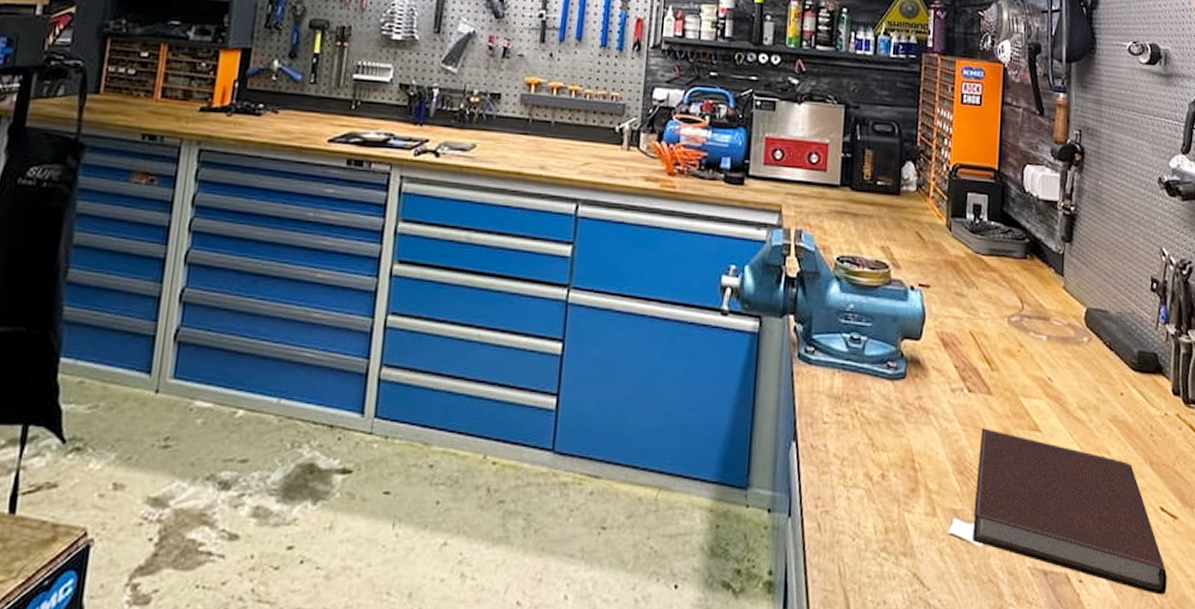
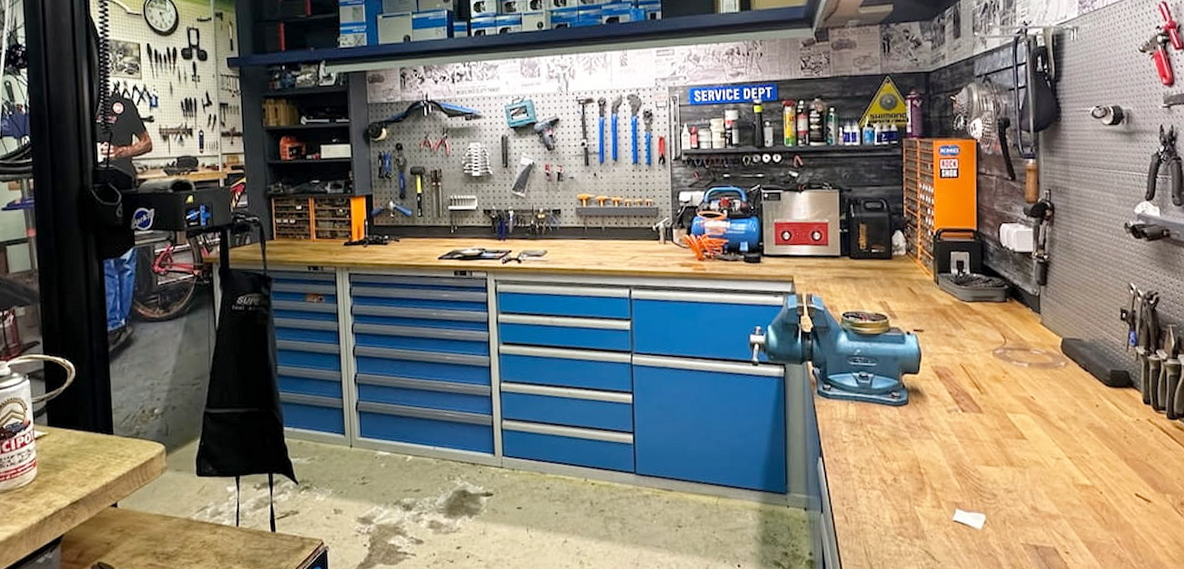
notebook: present [973,428,1167,595] -> none [972,439,1143,561]

